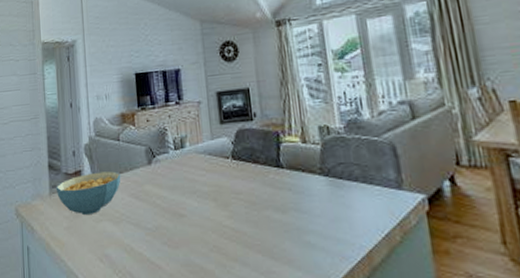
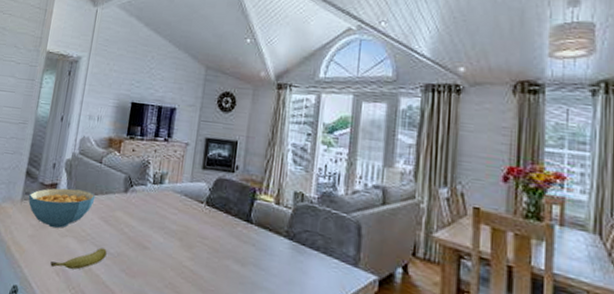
fruit: none [92,225,145,255] -> present [50,248,107,270]

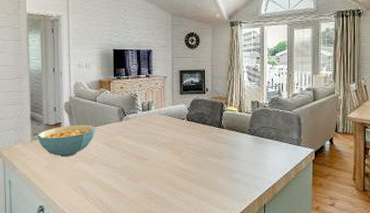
fruit: present [50,248,107,270] -> none [68,165,114,187]

